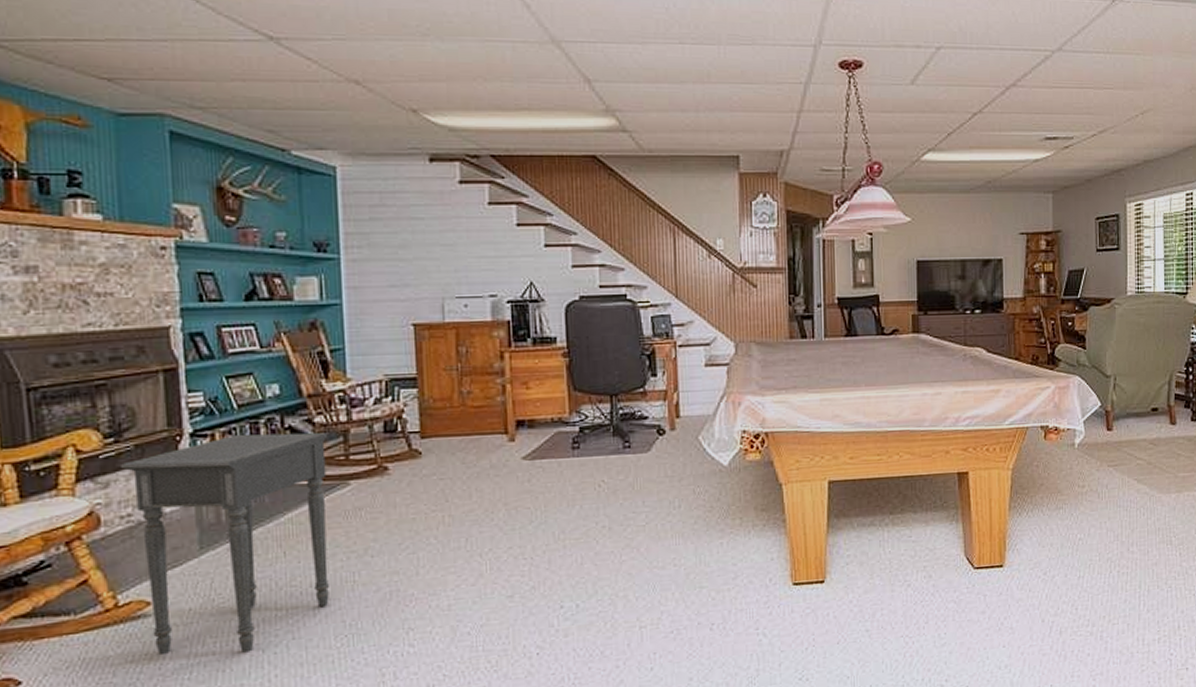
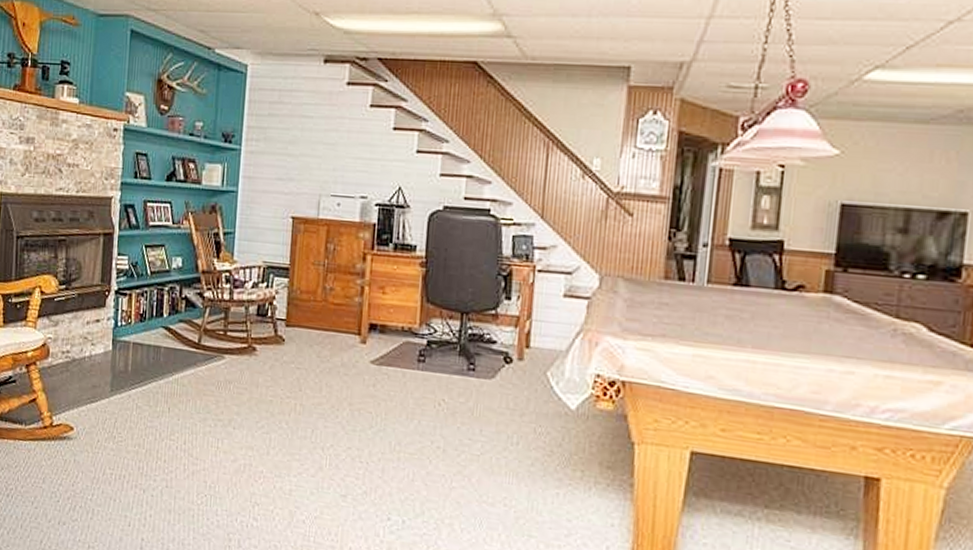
side table: present [119,432,329,656] -> none [66,297,213,490]

